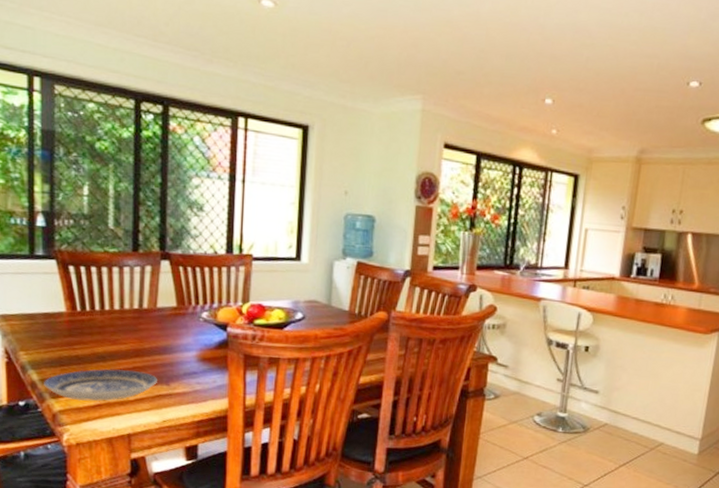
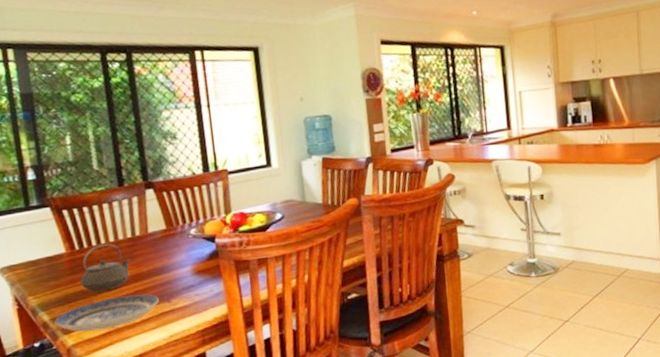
teapot: none [76,309,133,361] -> present [79,243,130,292]

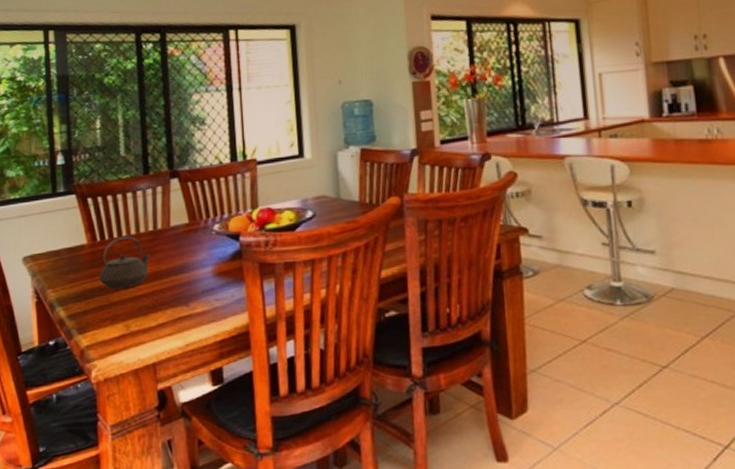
plate: present [55,294,159,332] -> none [71,294,177,333]

